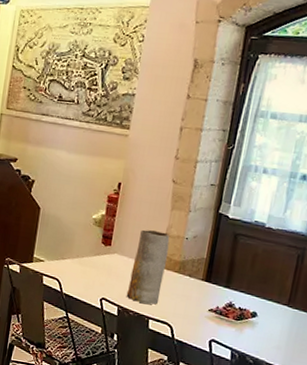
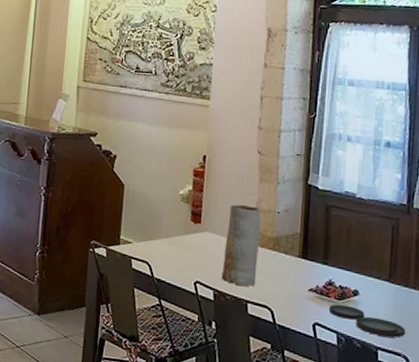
plate: none [226,324,299,357] -> present [328,304,406,338]

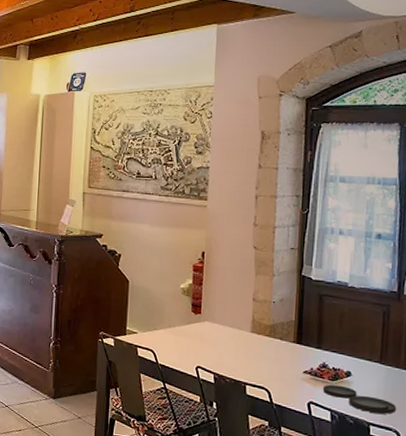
vase: present [221,204,261,287] -> none [221,296,258,370]

